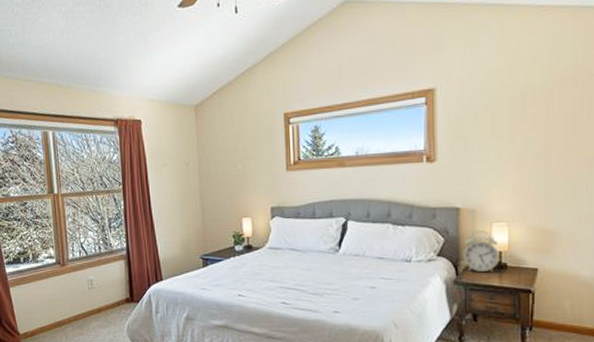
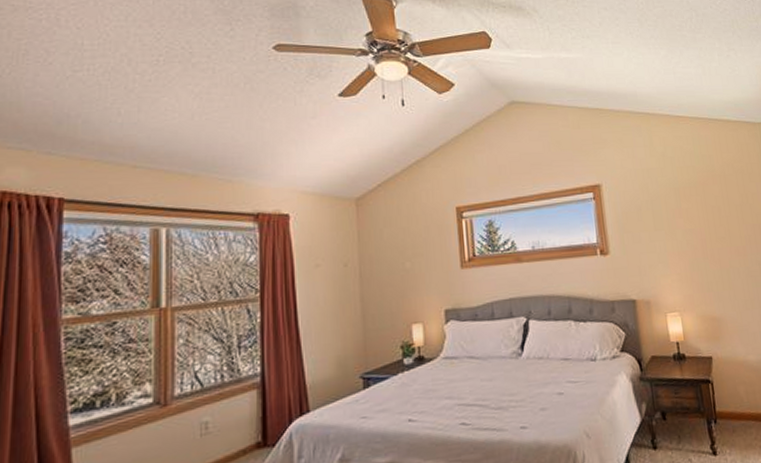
alarm clock: present [462,230,499,272] -> none [643,322,678,366]

